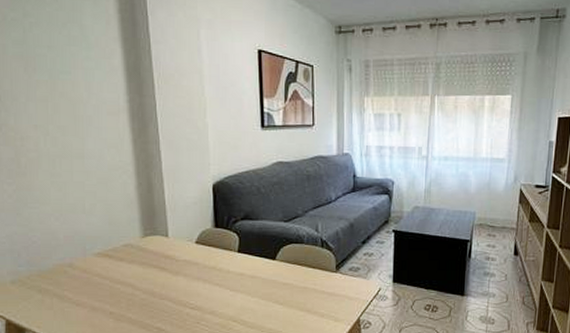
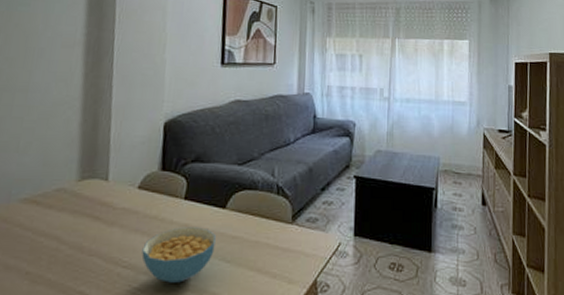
cereal bowl: none [205,276,268,321] -> present [141,227,216,283]

